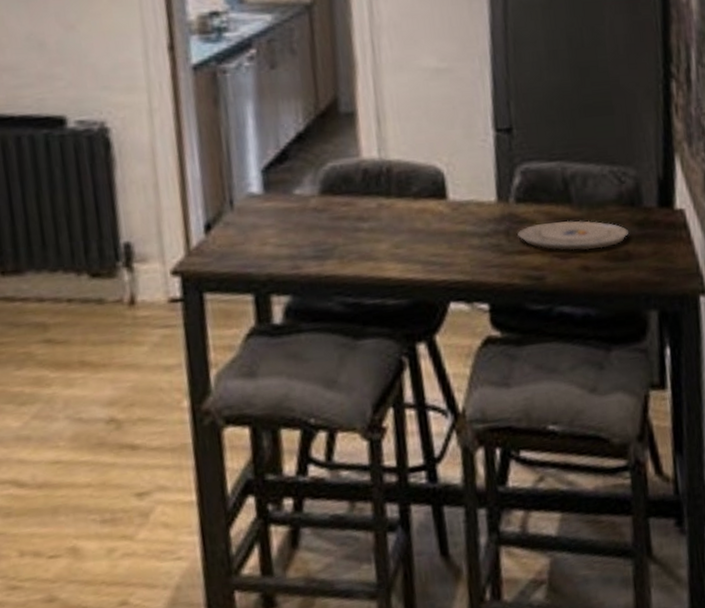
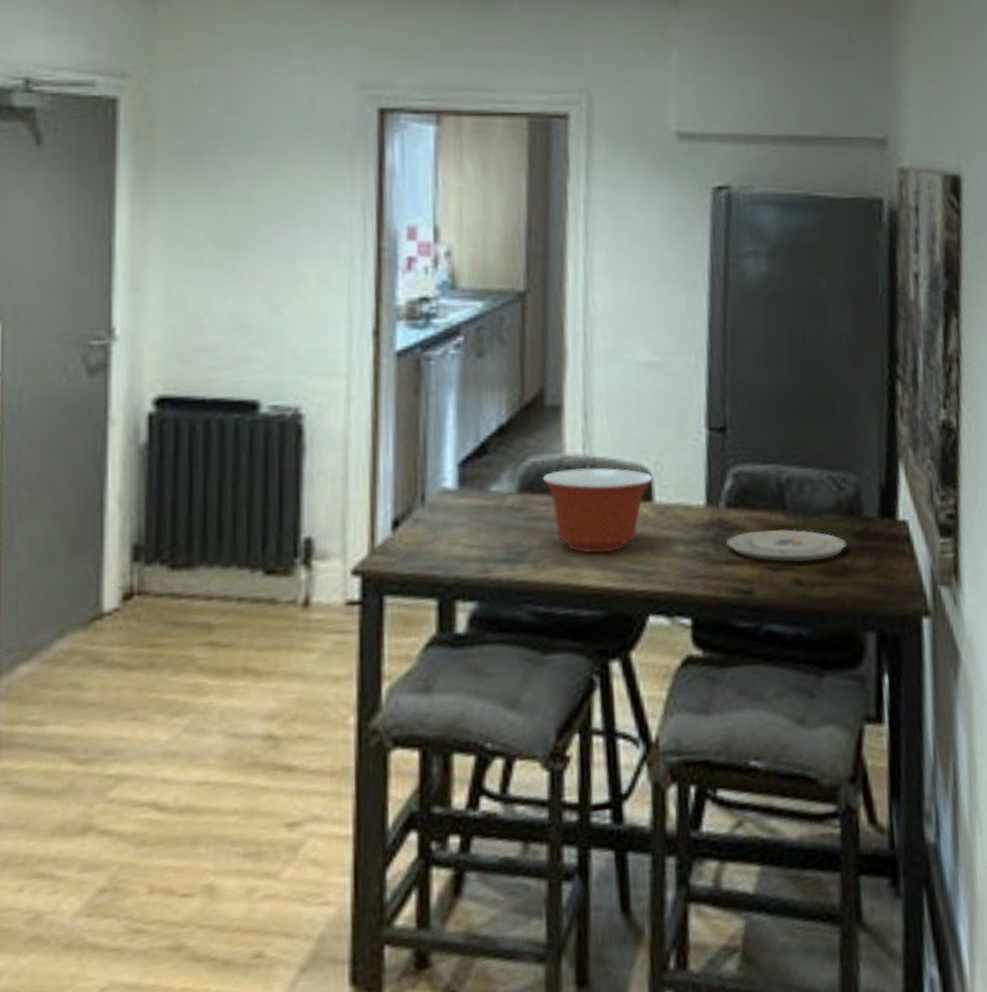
mixing bowl: none [341,169,447,248] -> present [542,467,653,553]

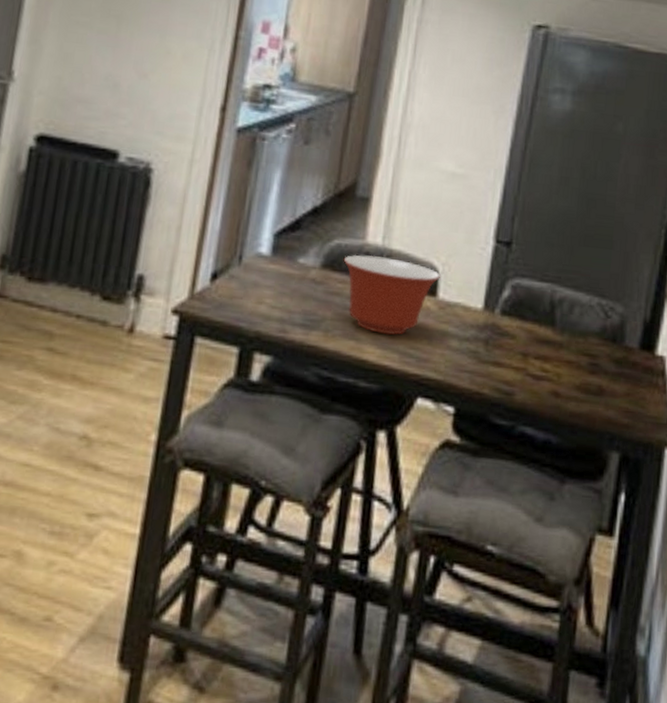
plate: present [726,528,848,562] -> none [496,339,606,378]

